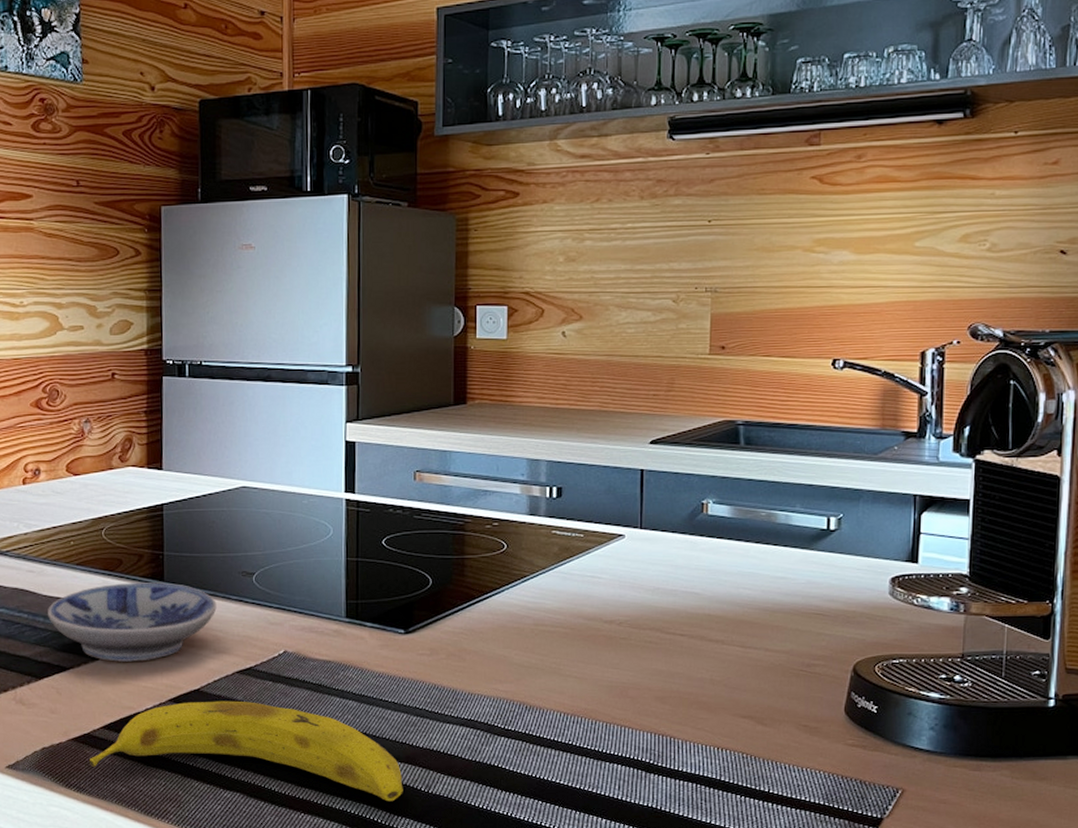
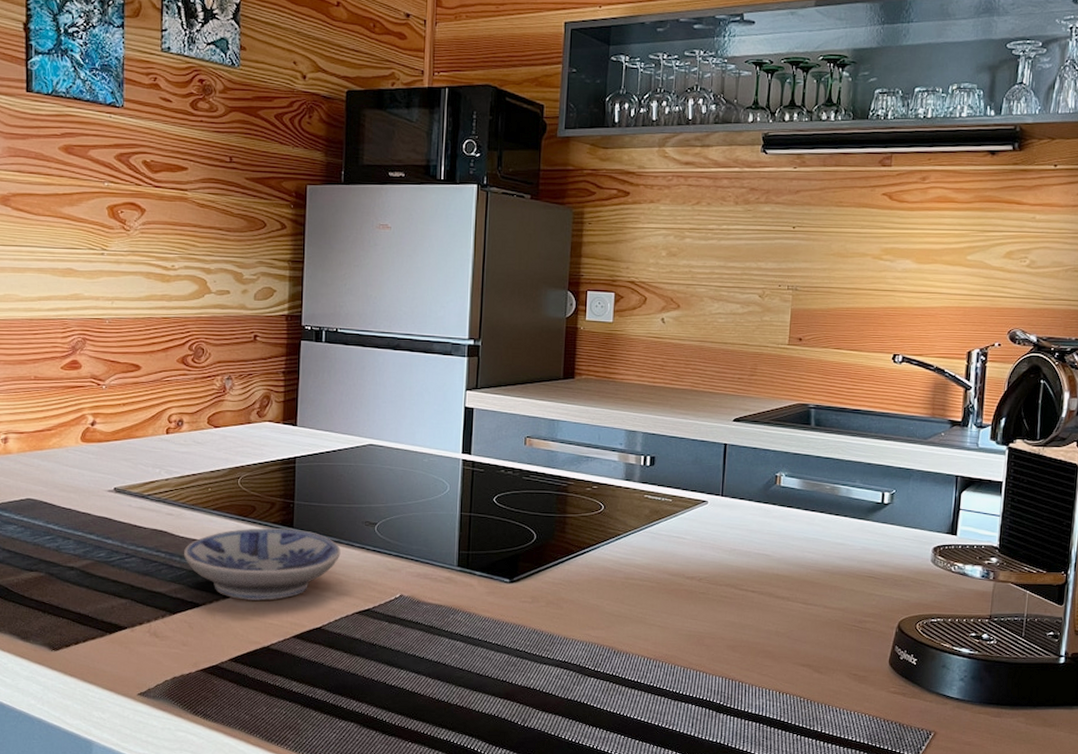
fruit: present [88,700,403,802] -> none [215,638,502,734]

